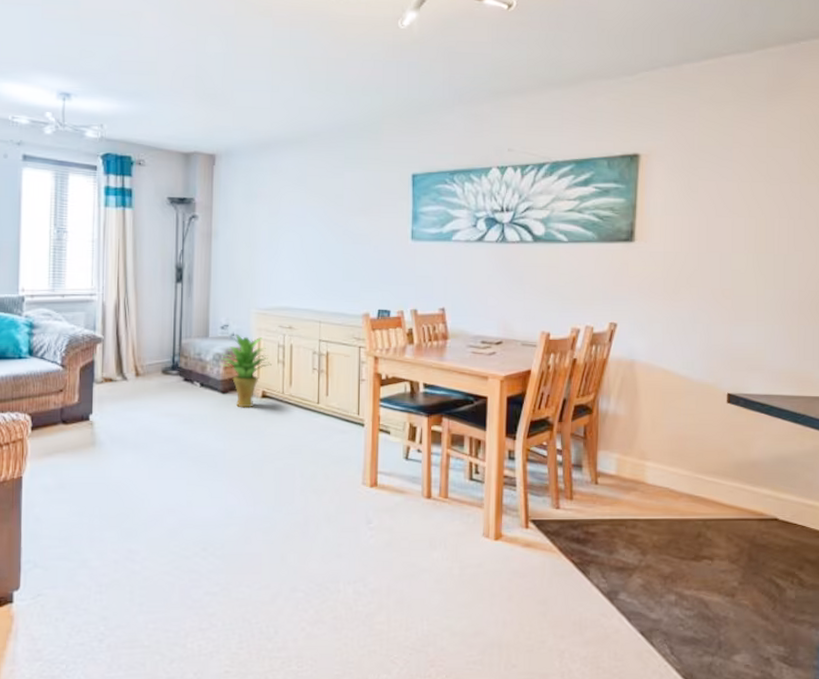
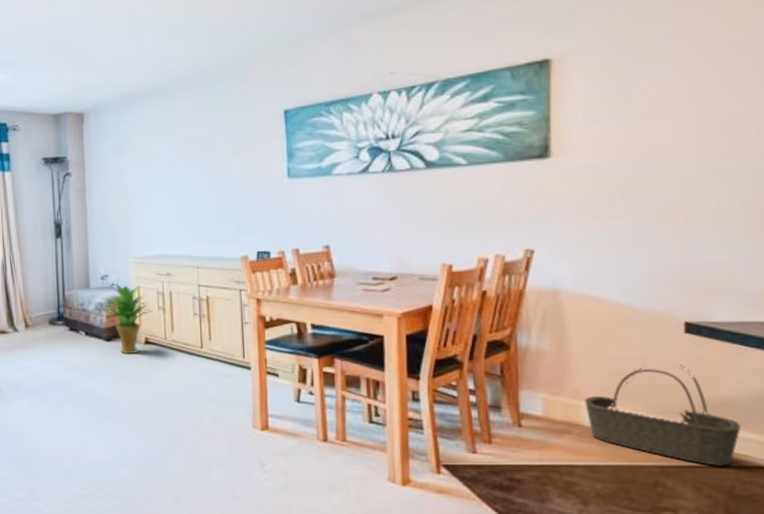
basket: none [649,430,763,520] -> present [585,365,741,467]

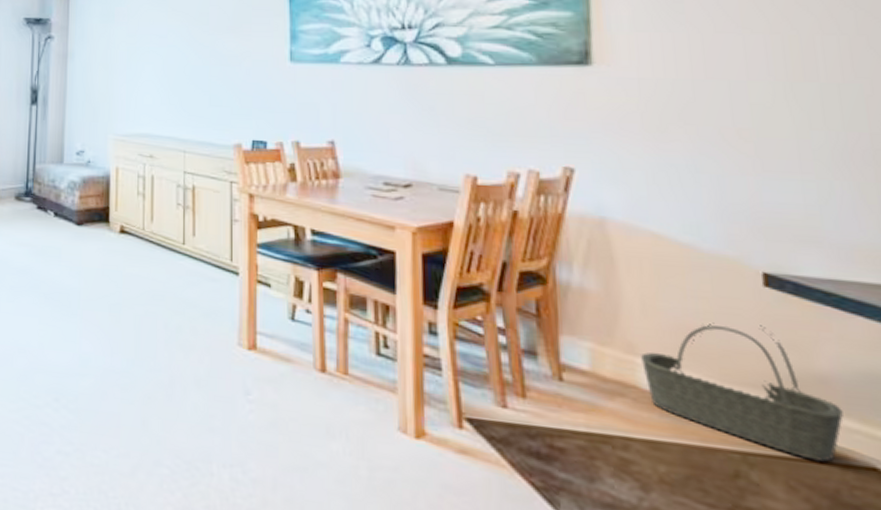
potted plant: present [102,284,152,355] -> none [74,162,131,244]

